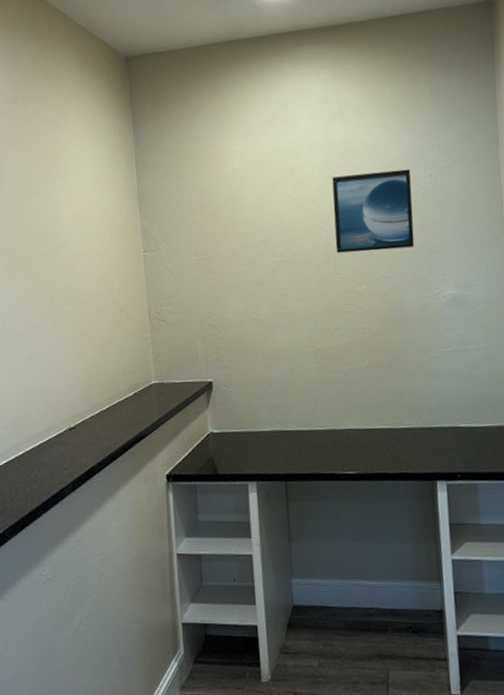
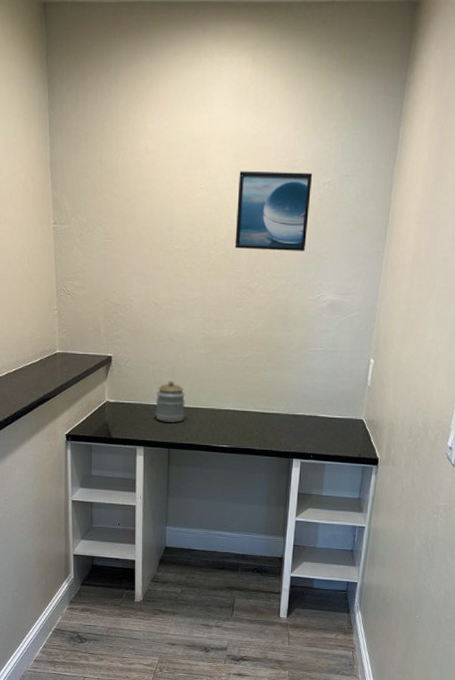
jar: none [265,402,301,450] -> present [155,381,185,422]

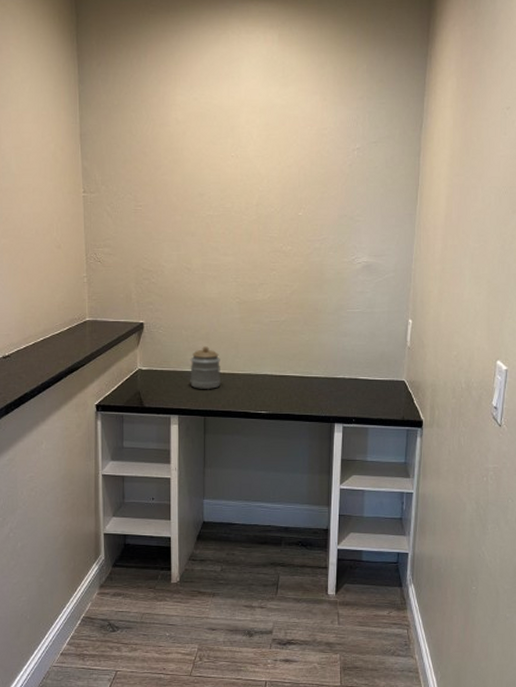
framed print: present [235,171,313,251] -> none [267,139,342,215]

